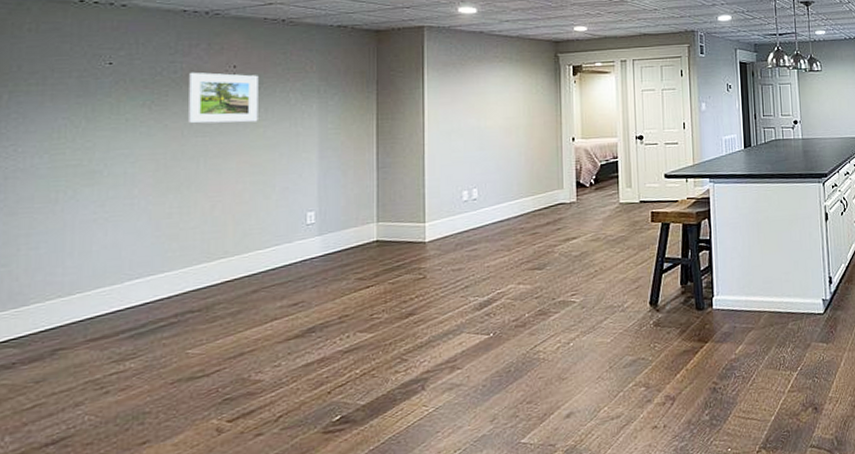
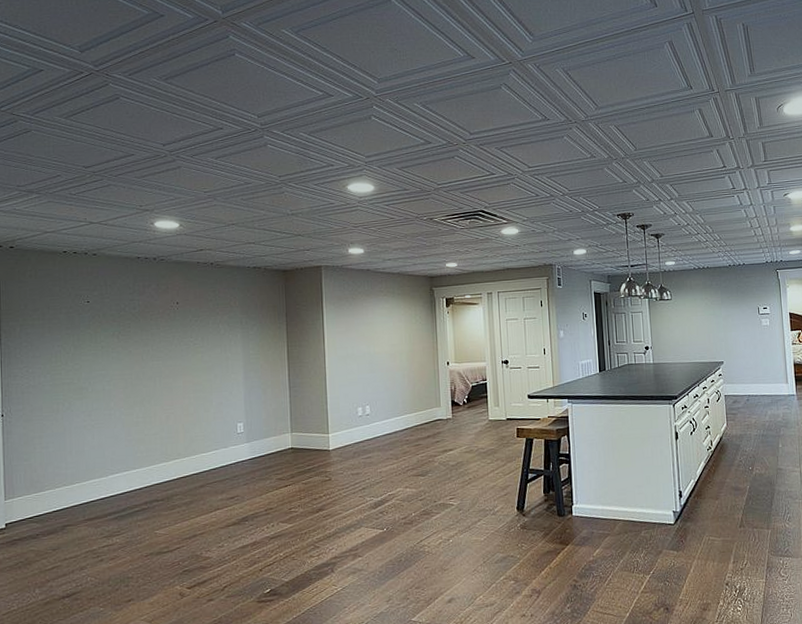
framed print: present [189,72,259,124] -> none [145,308,197,350]

